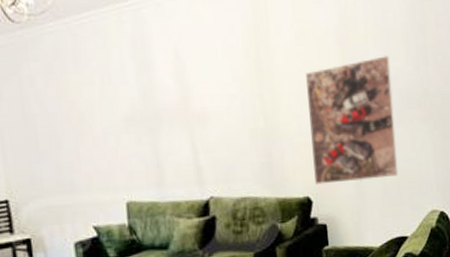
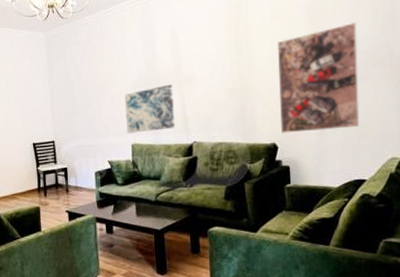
wall art: none [112,121,186,188] -> present [124,84,176,134]

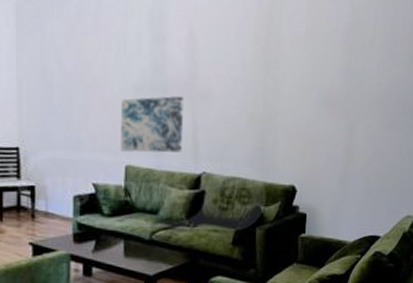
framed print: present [277,22,360,133] -> none [302,60,393,179]

